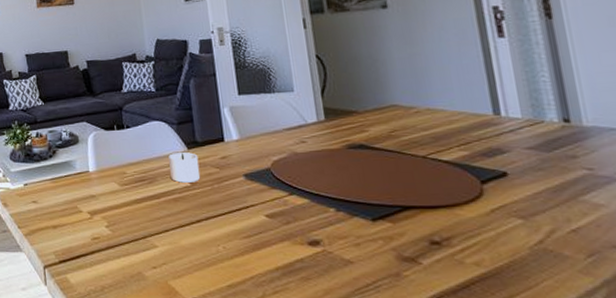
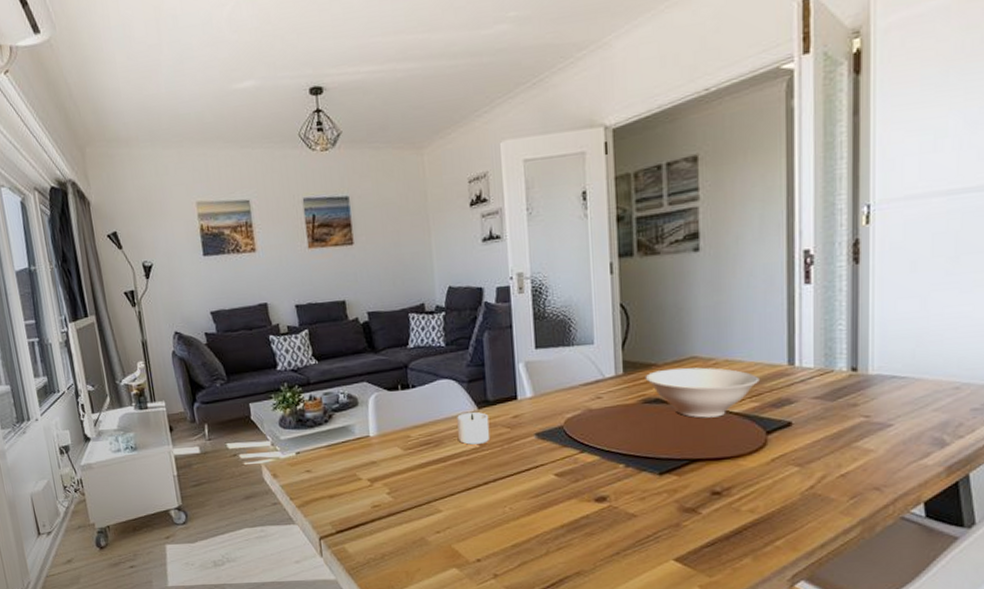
bowl: none [347,115,466,165] -> present [645,367,759,418]

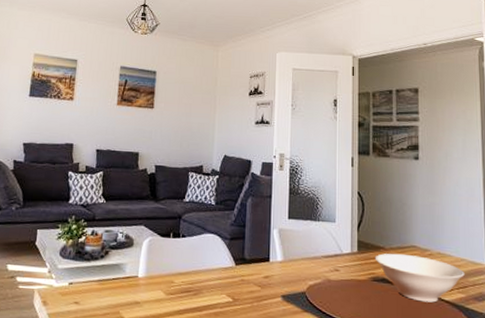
candle: present [457,412,491,445] -> none [216,267,244,299]

